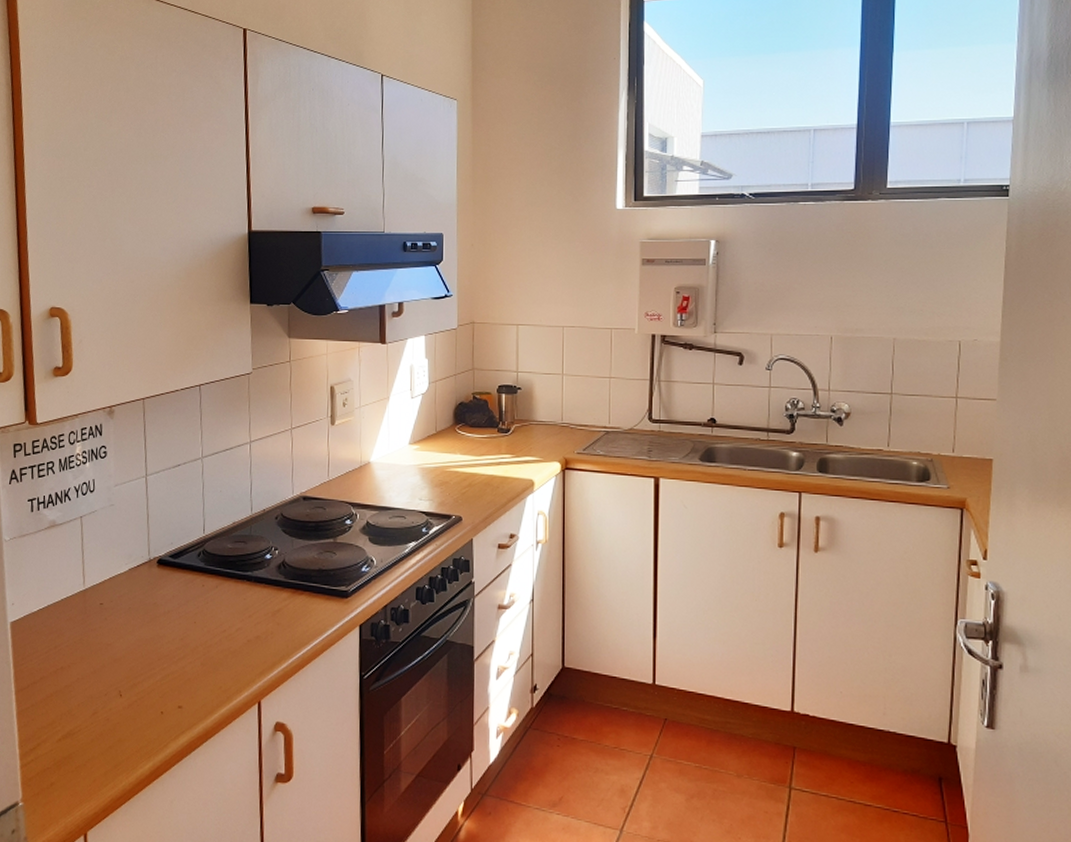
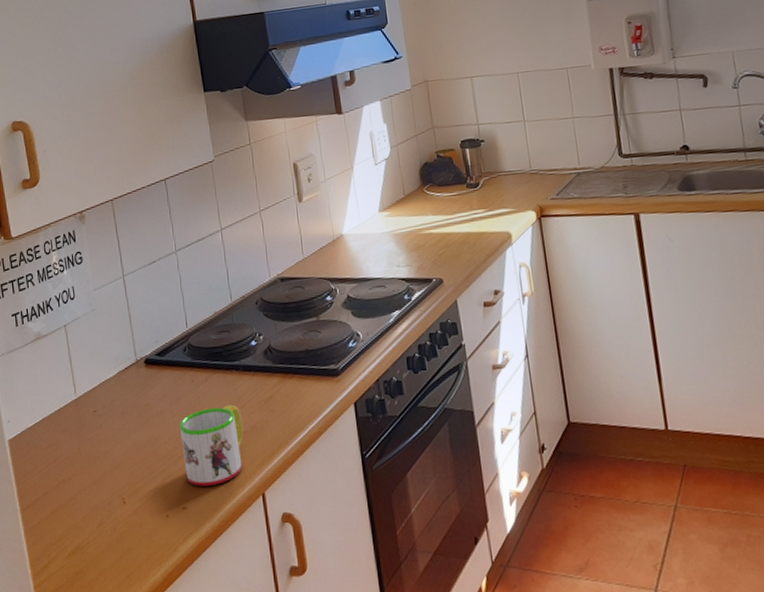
mug: none [184,613,248,689] -> present [179,404,244,486]

